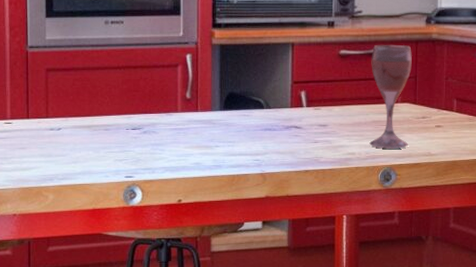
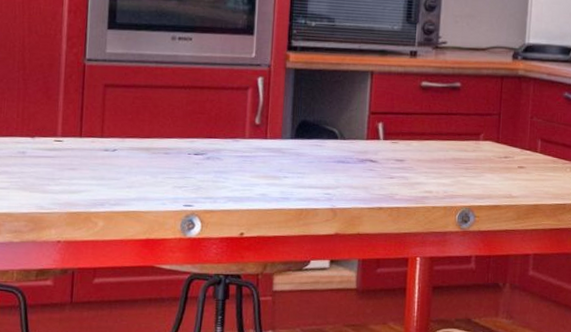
cup: present [369,44,412,149] -> none [448,78,497,189]

